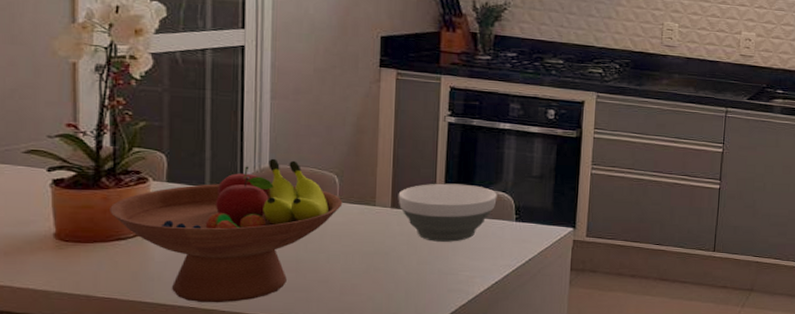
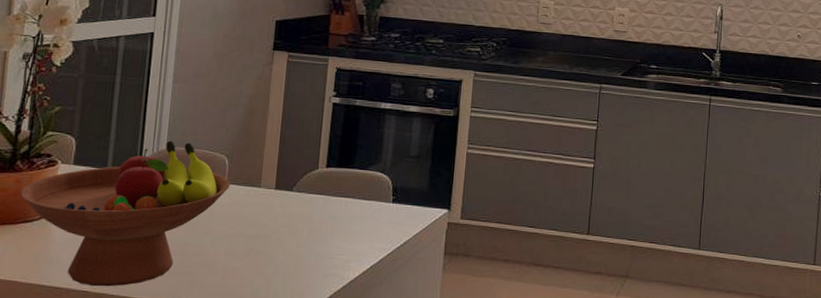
bowl: present [398,183,497,242] -> none [282,164,376,224]

